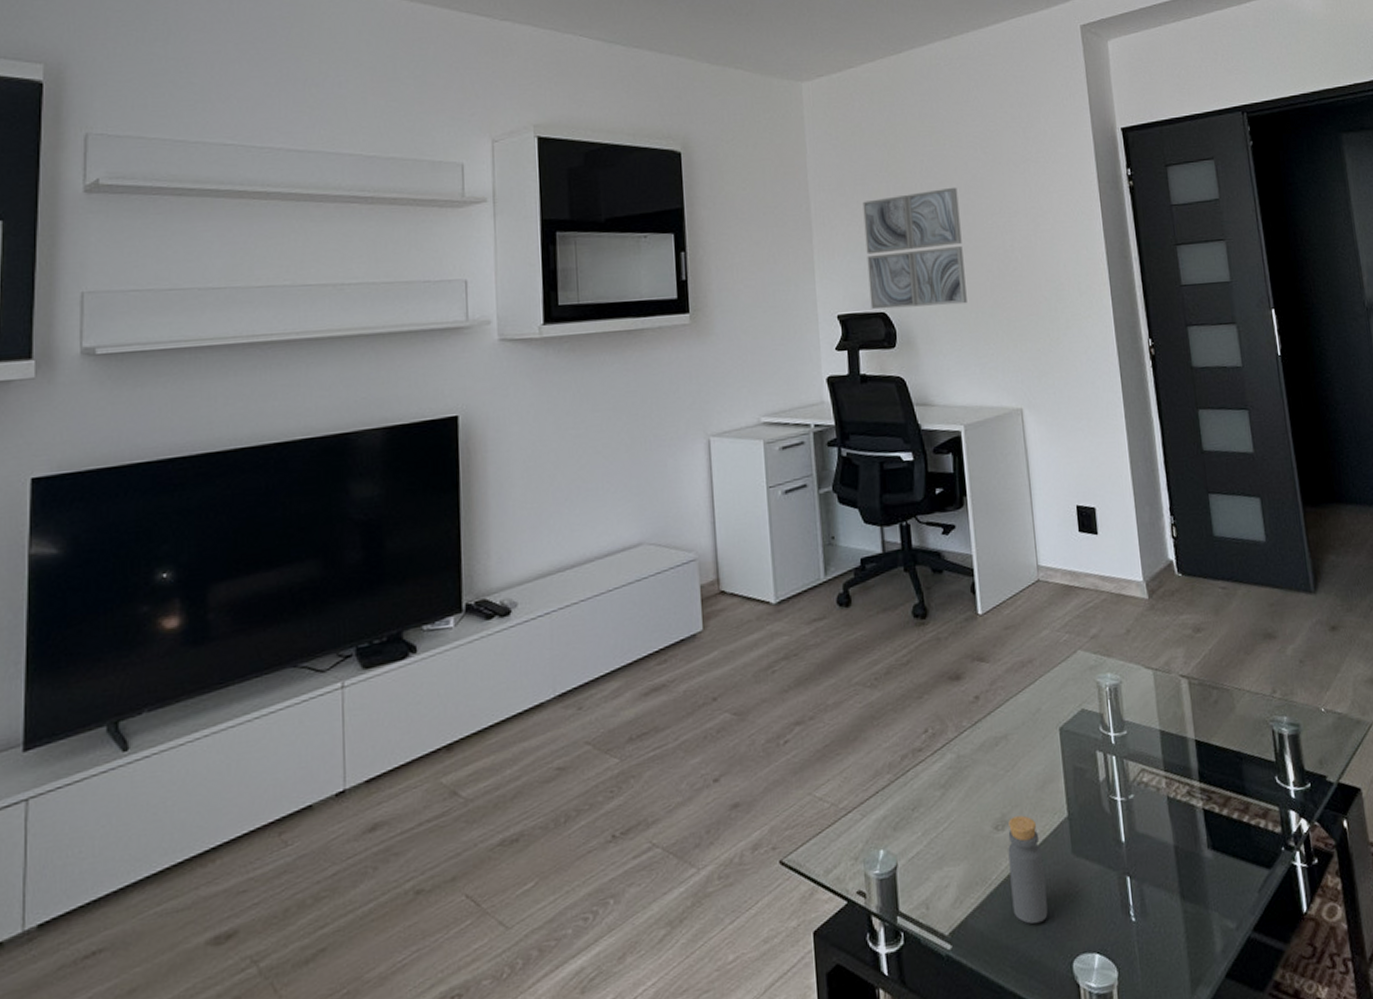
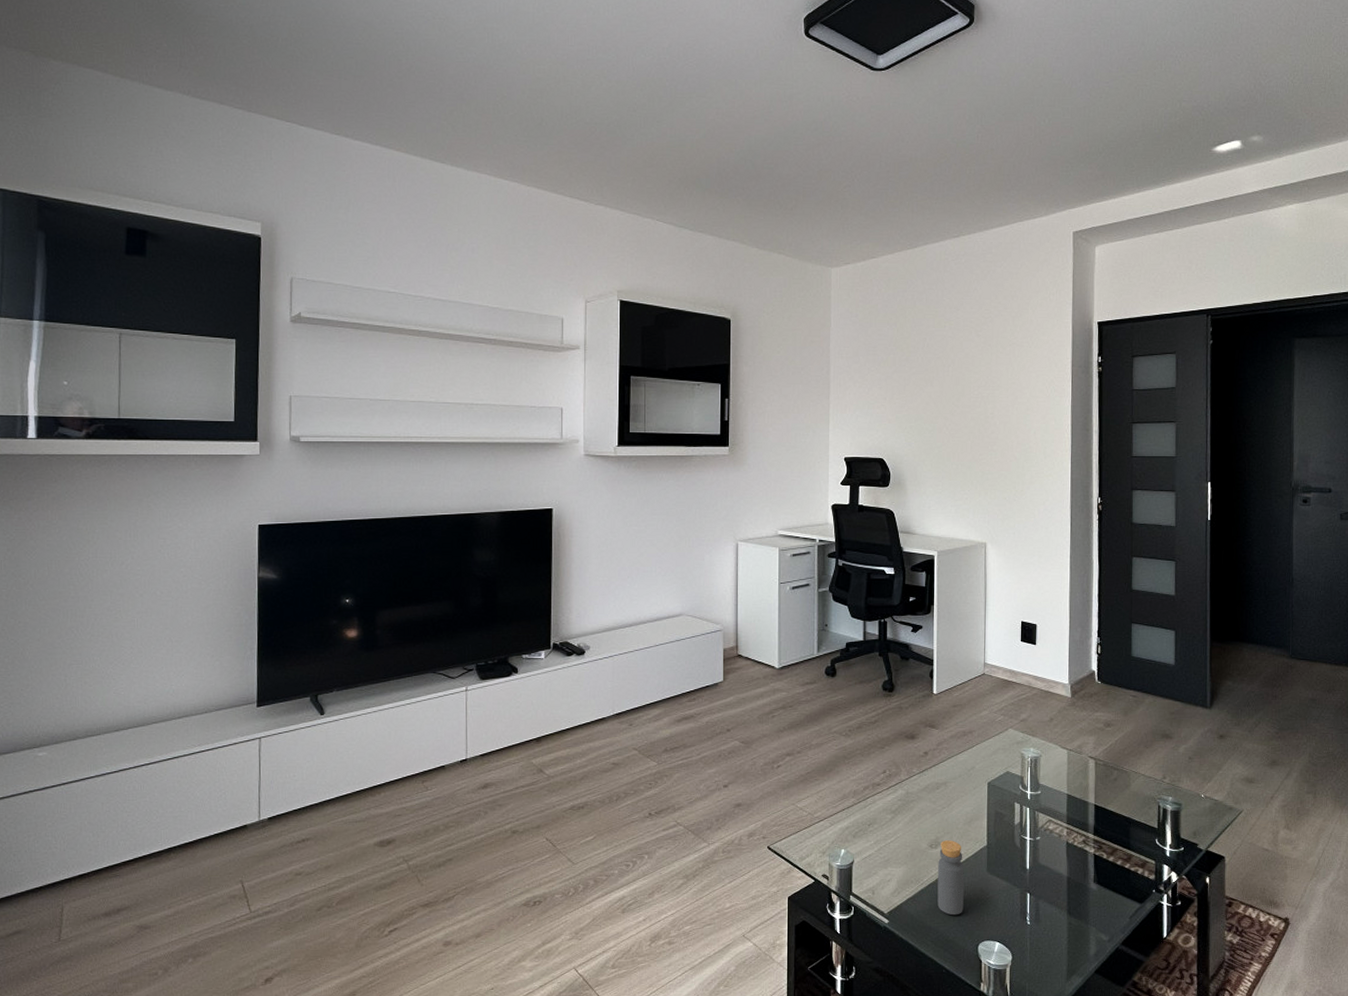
wall art: present [862,187,967,310] -> none [872,362,952,457]

